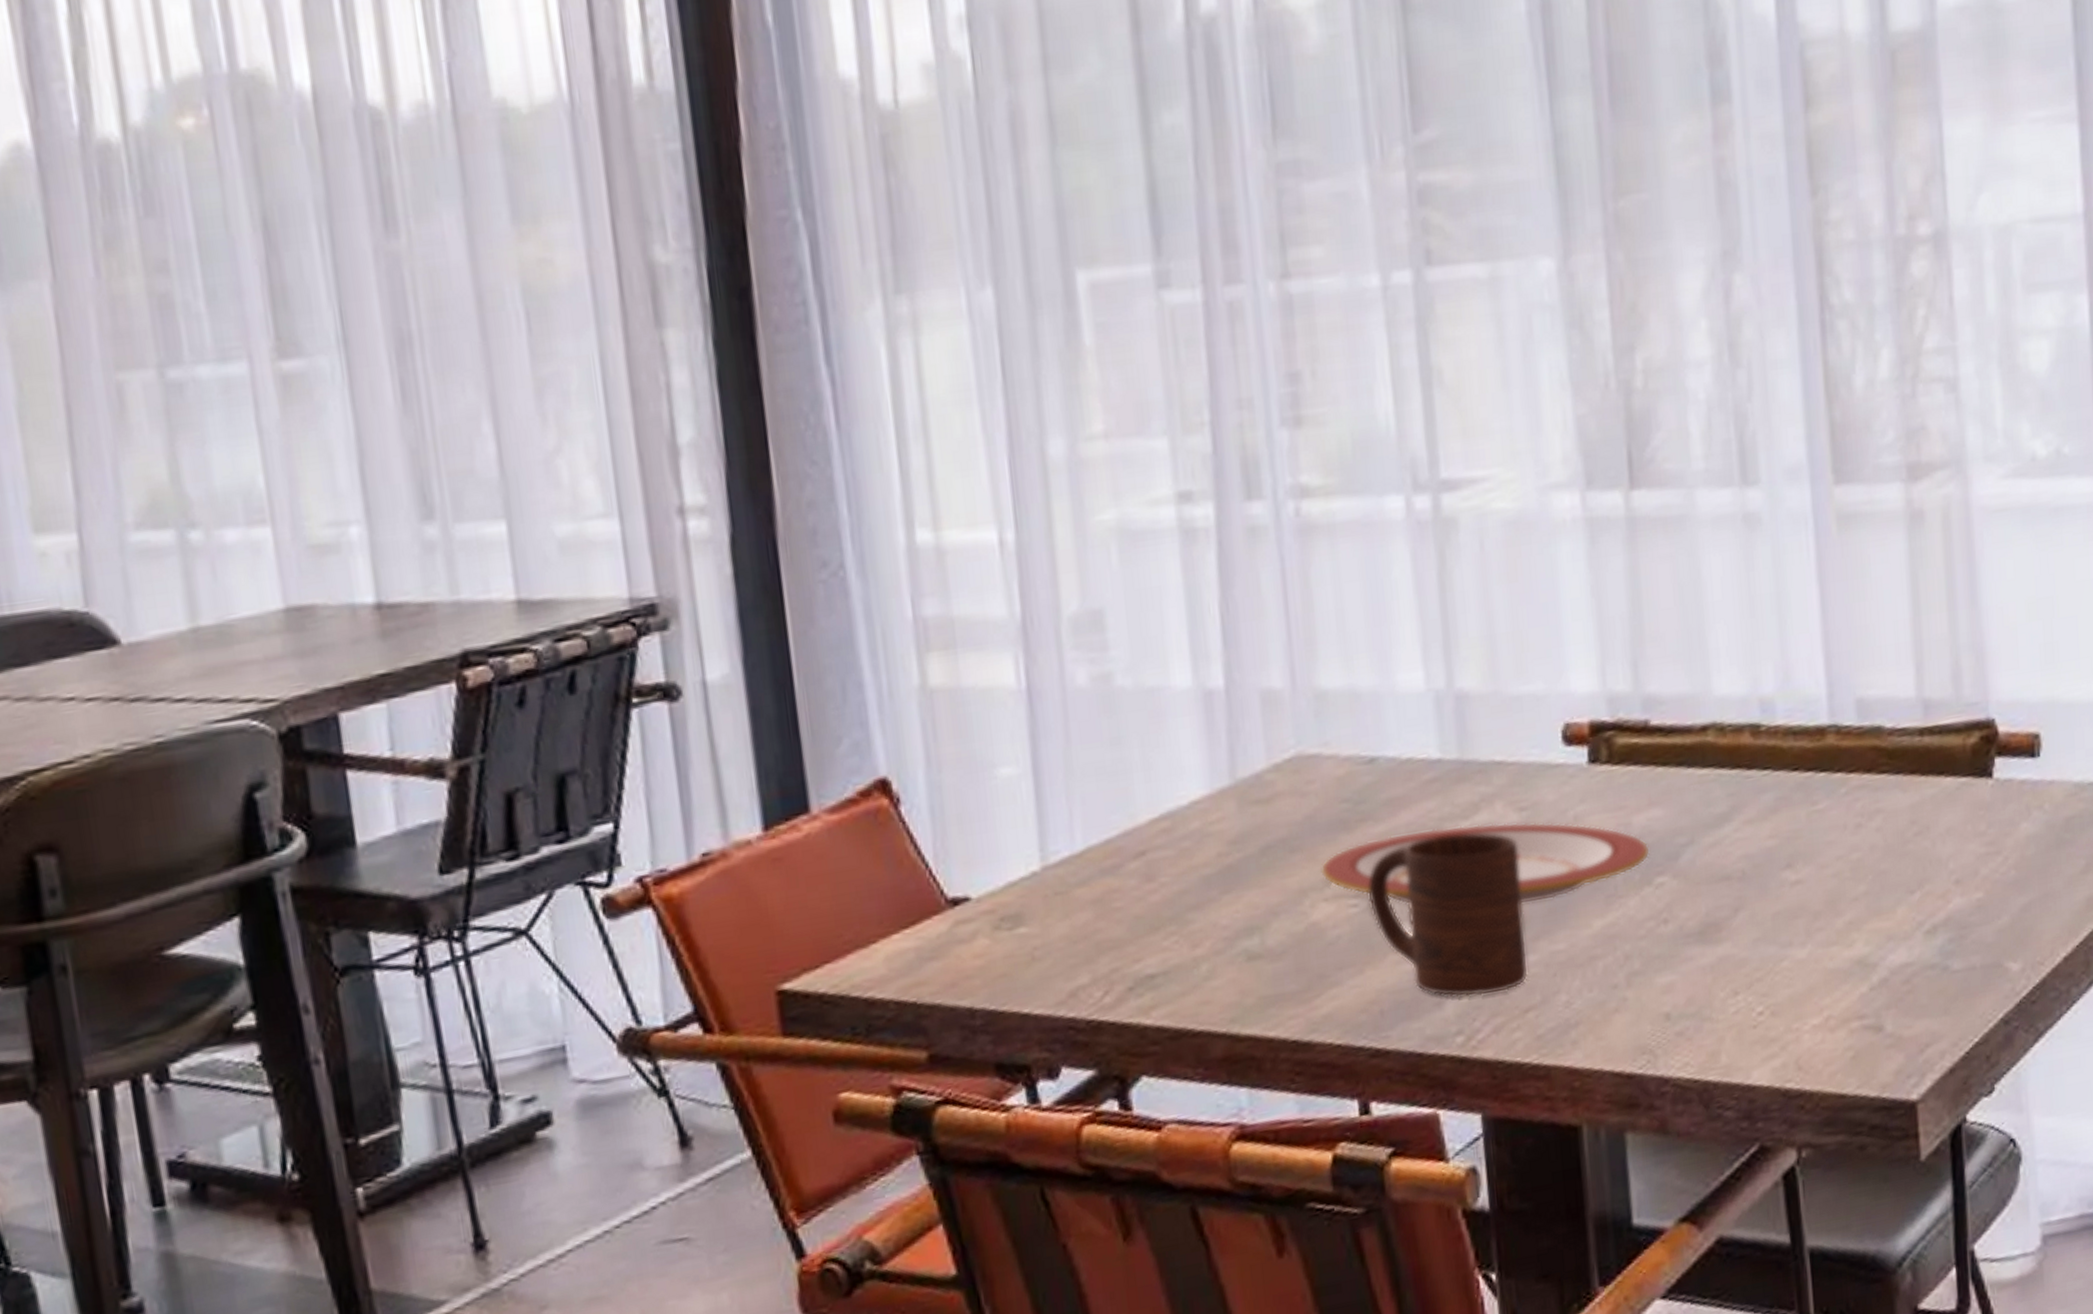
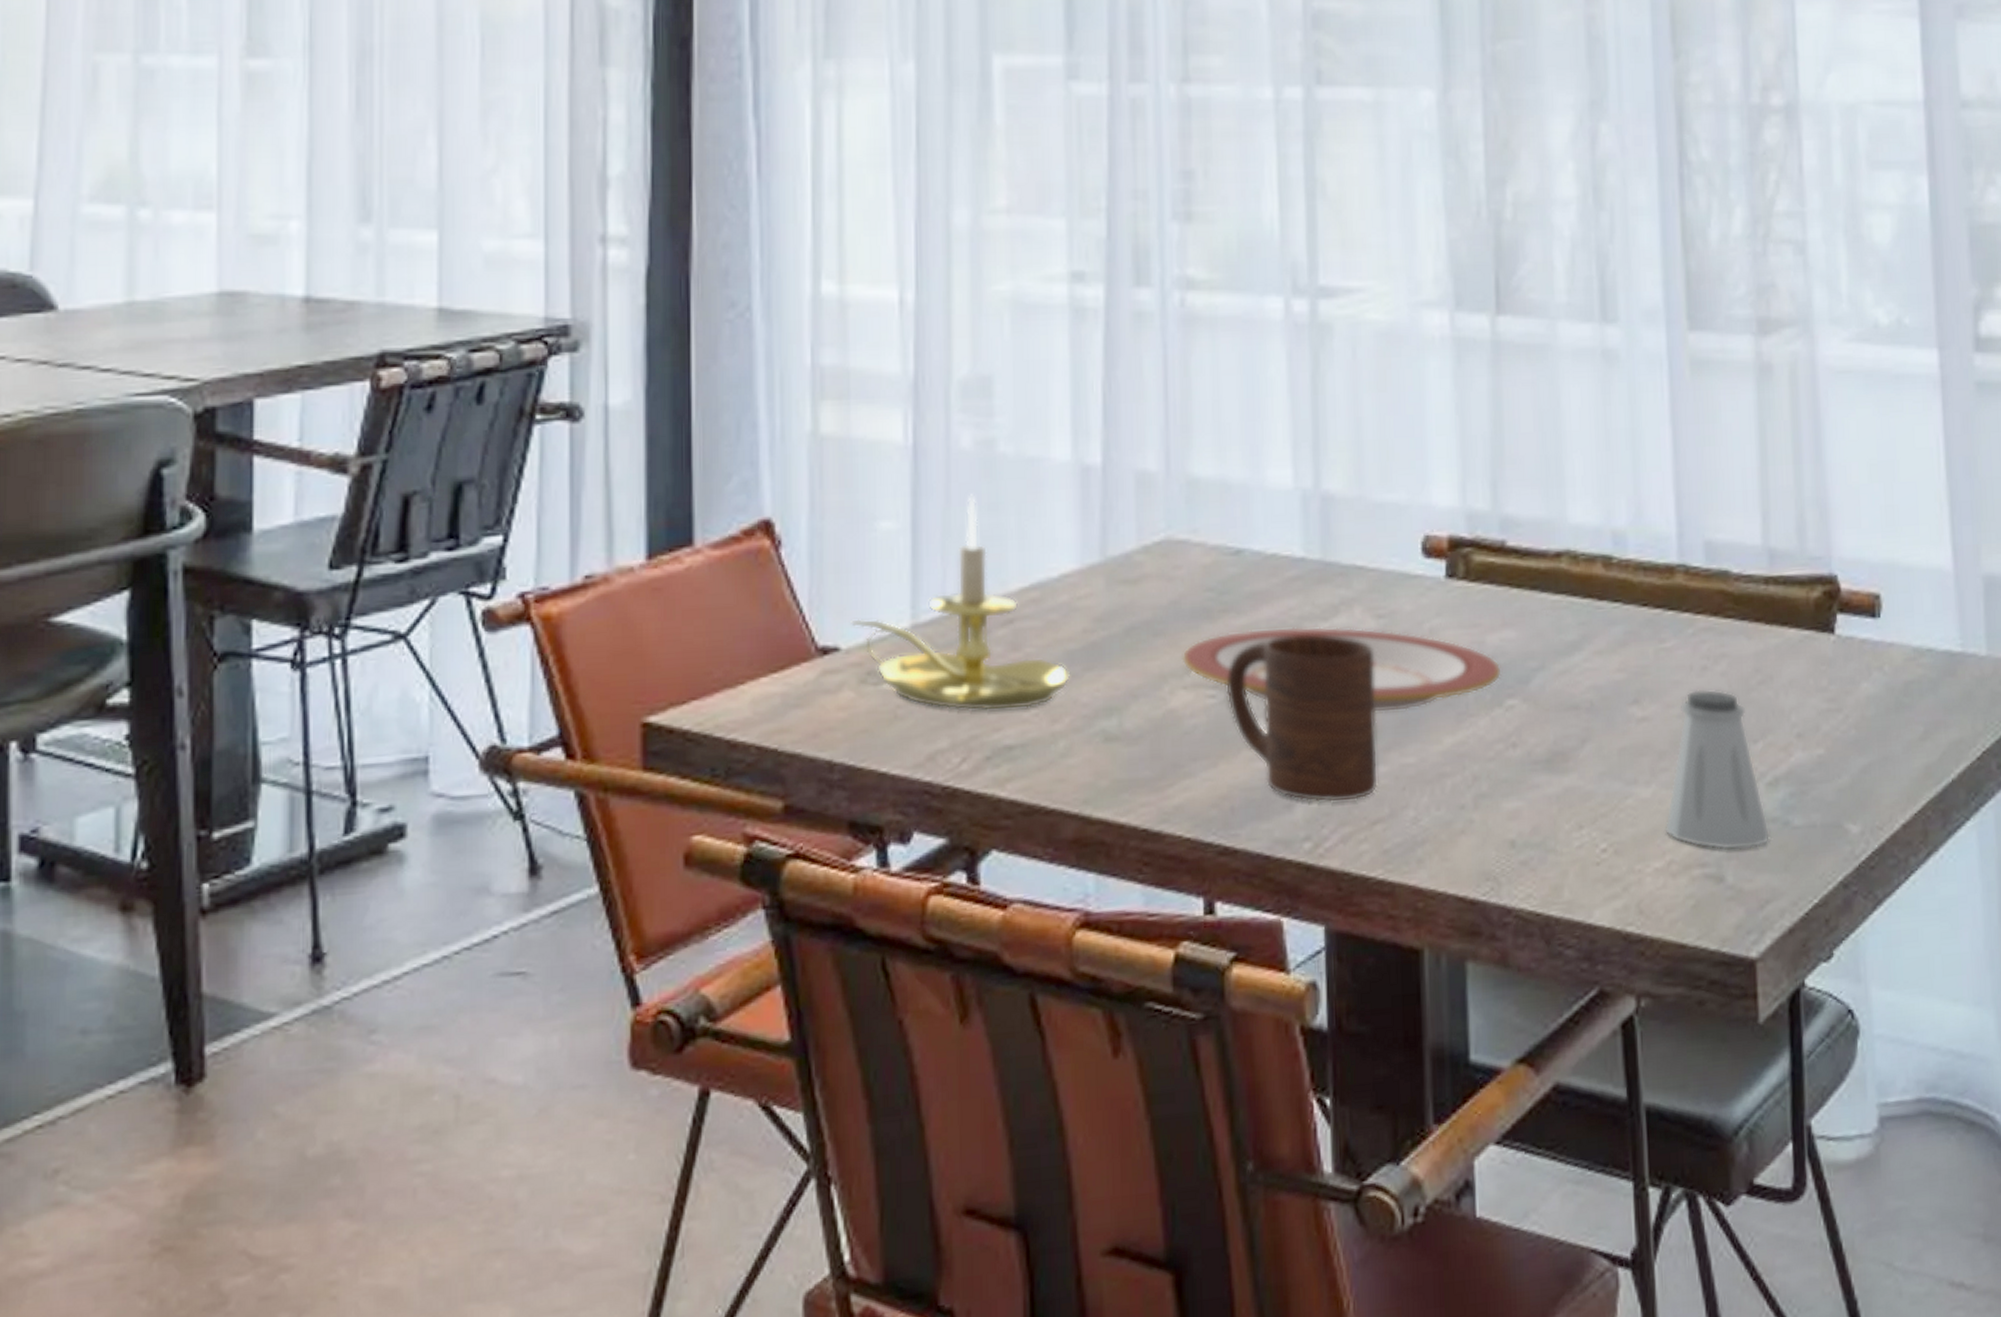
candle holder: none [979,731,1209,946] -> present [851,494,1071,711]
saltshaker: none [1821,845,1929,1001] -> present [1664,689,1770,850]

